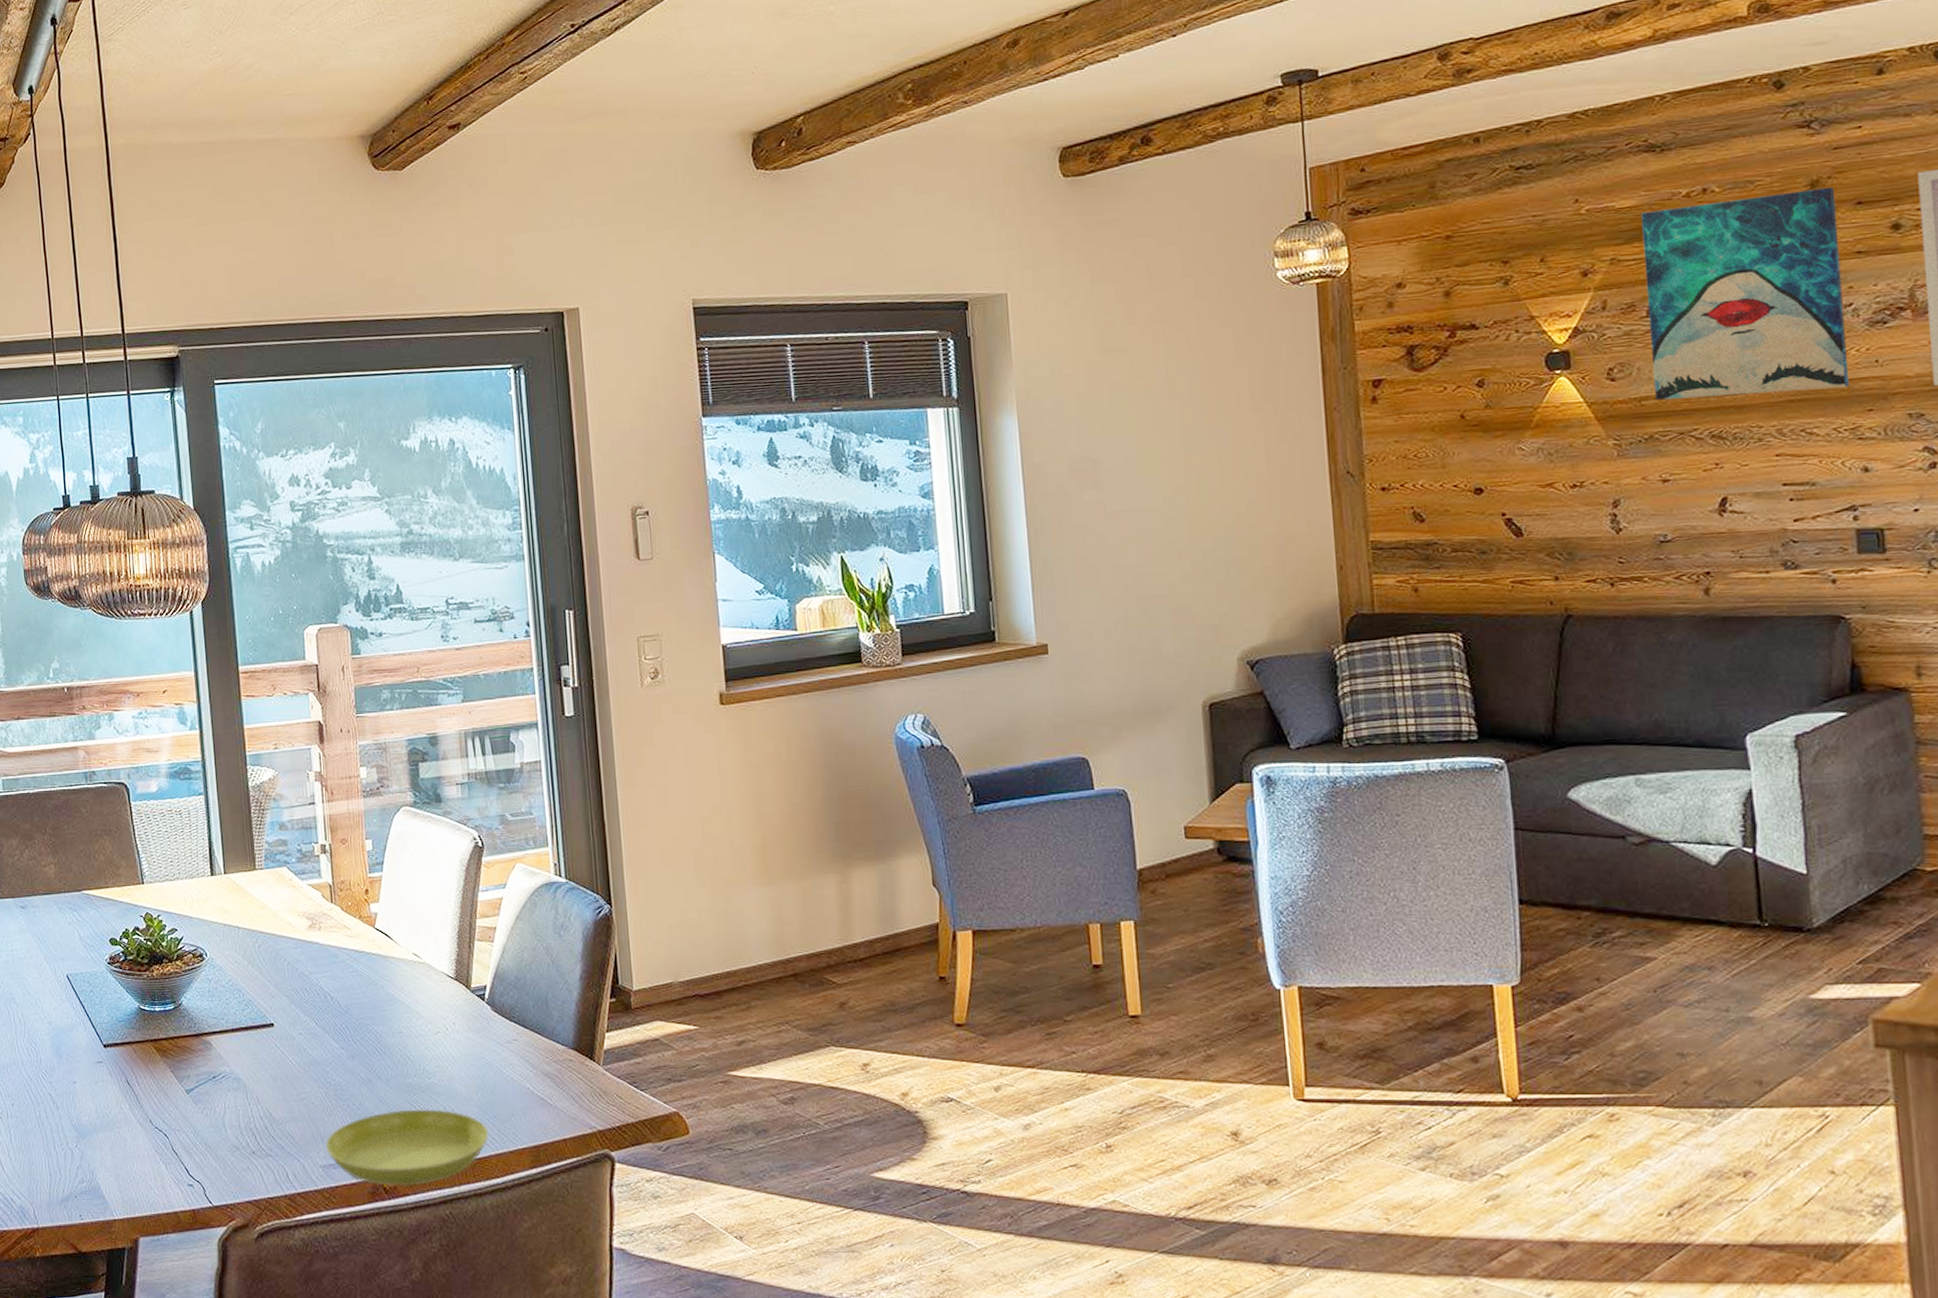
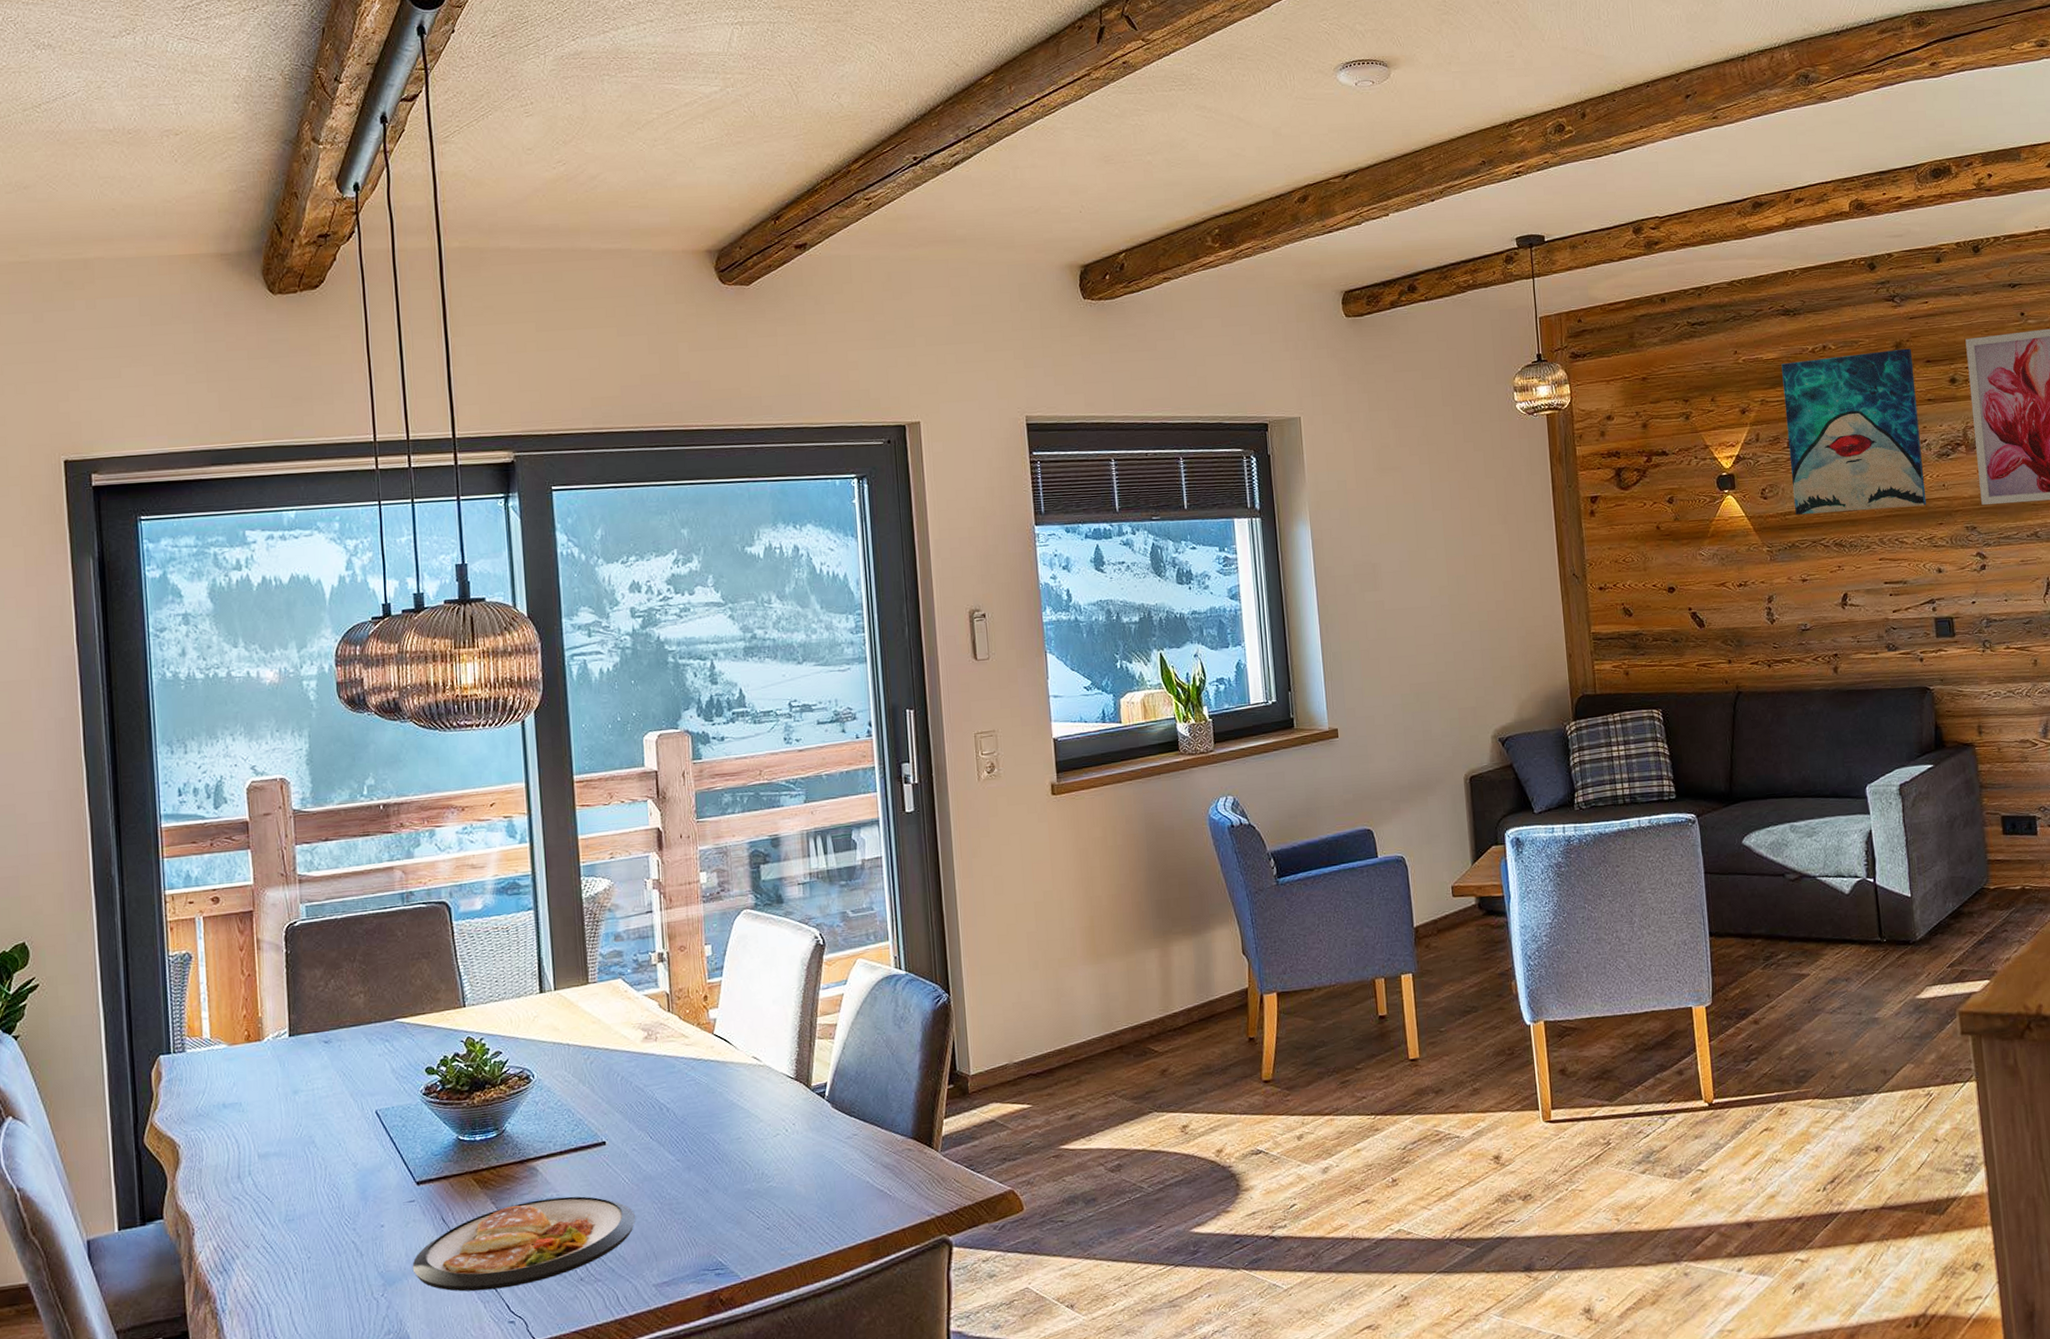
dish: none [101,1073,303,1153] -> present [412,1196,636,1292]
saucer: present [326,1109,489,1186] -> none [659,1212,829,1297]

